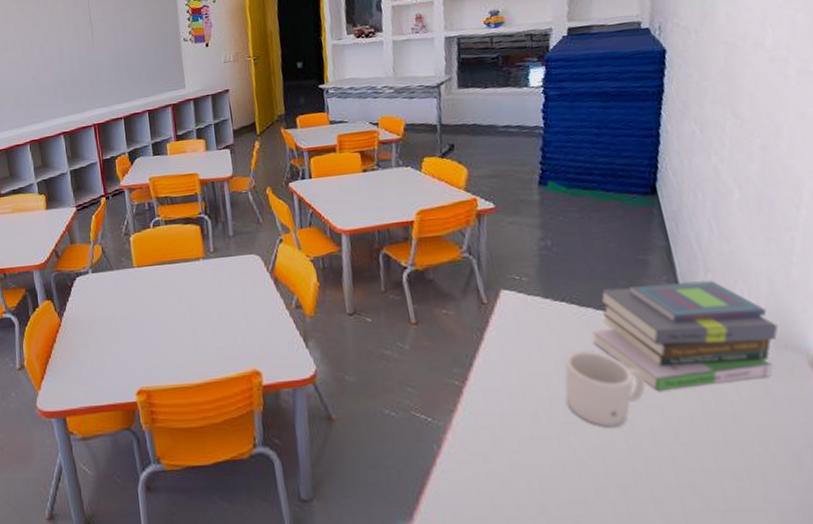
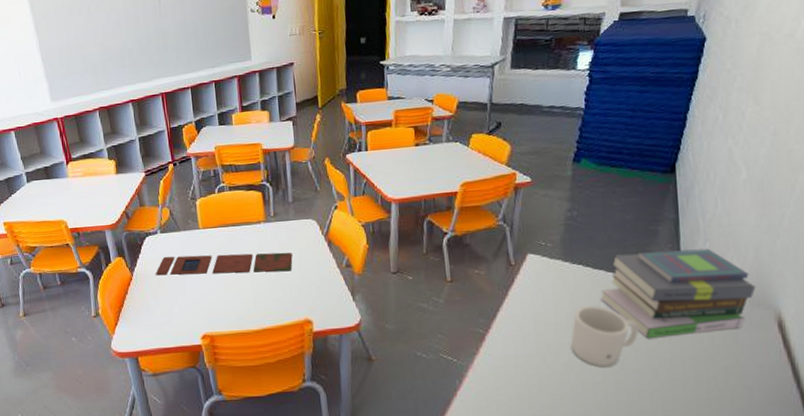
papers: none [85,292,236,320] -> present [155,252,293,275]

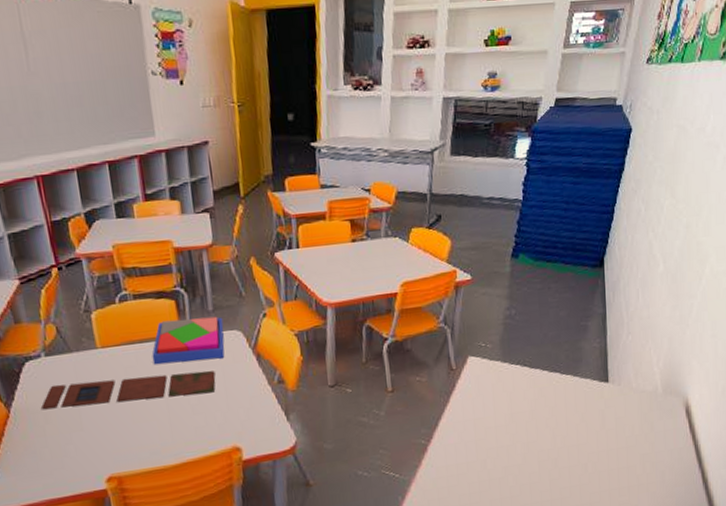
puzzle: none [241,207,301,245] -> present [152,316,225,364]
mug: present [571,306,638,367] -> none [509,405,570,467]
books: present [600,248,756,339] -> none [536,341,669,435]

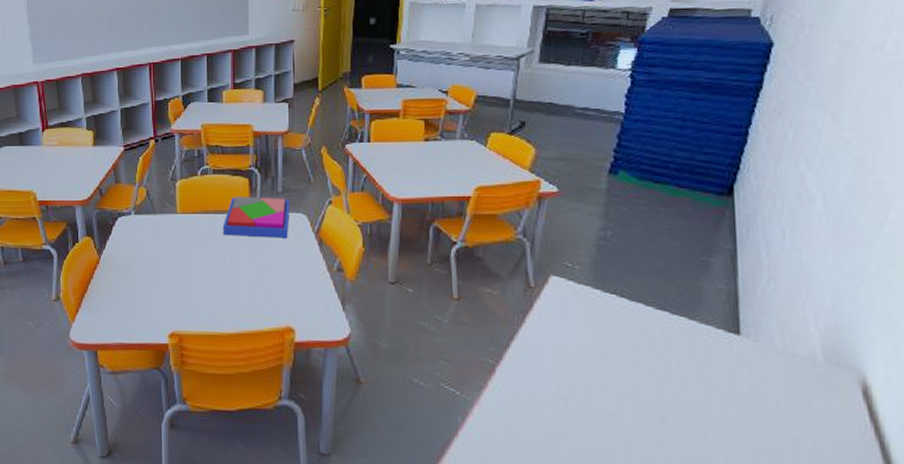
papers: present [40,370,216,409] -> none [124,240,277,270]

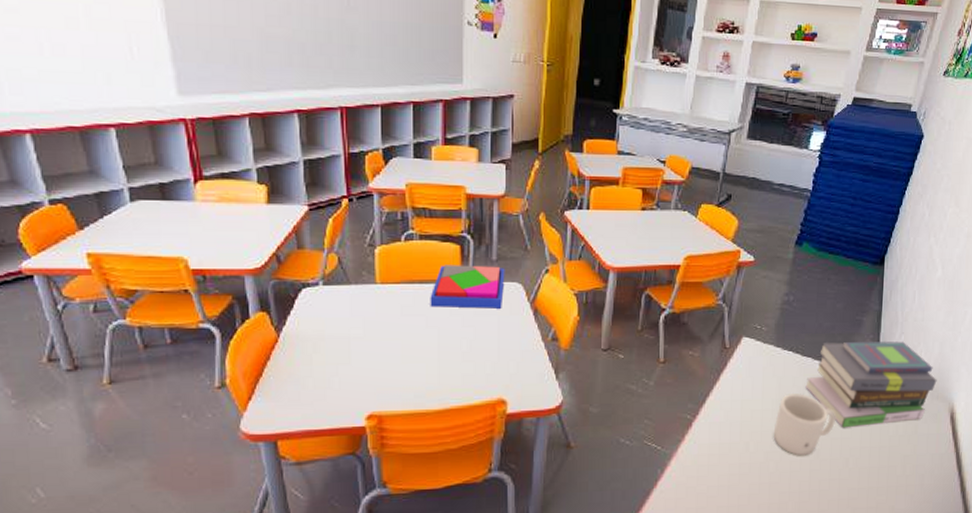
mug: none [599,344,683,421] -> present [773,393,835,456]
books: none [637,286,834,393] -> present [805,341,937,428]

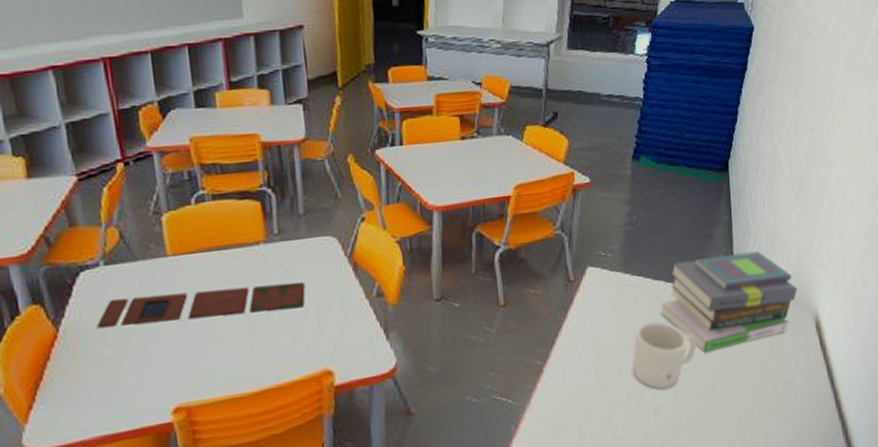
papers: none [310,314,490,342] -> present [96,282,305,327]
puzzle: present [430,265,505,309] -> none [231,220,317,275]

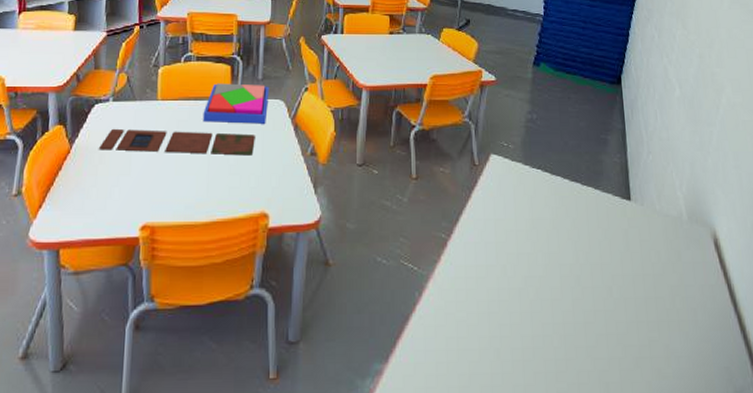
puzzle: none [231,220,317,275] -> present [202,83,270,124]
mug: present [632,321,696,390] -> none [530,214,593,282]
books: present [660,251,798,353] -> none [558,161,694,253]

